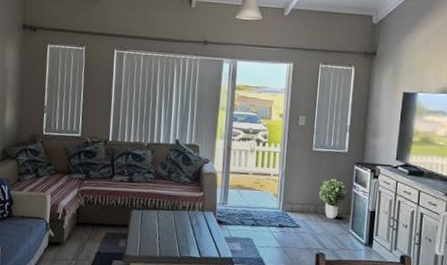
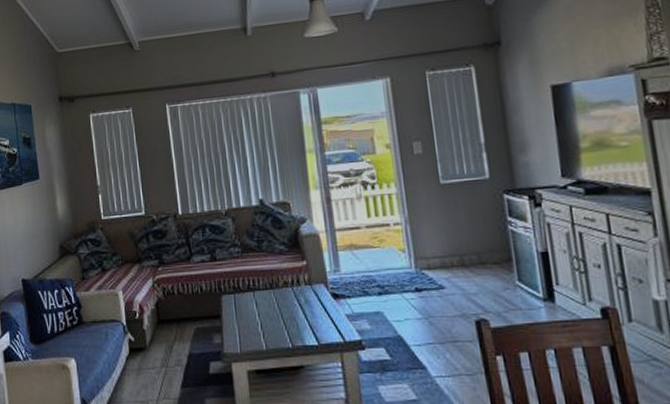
potted plant: present [319,178,347,219] -> none [459,216,502,271]

